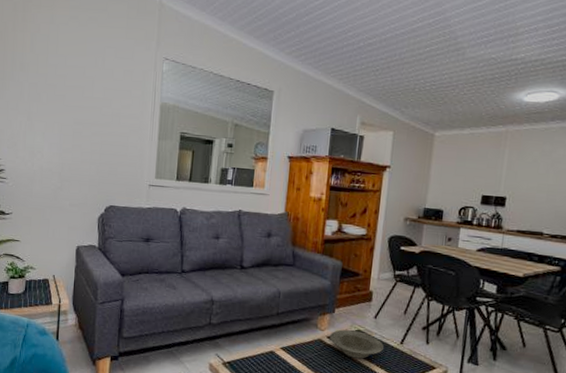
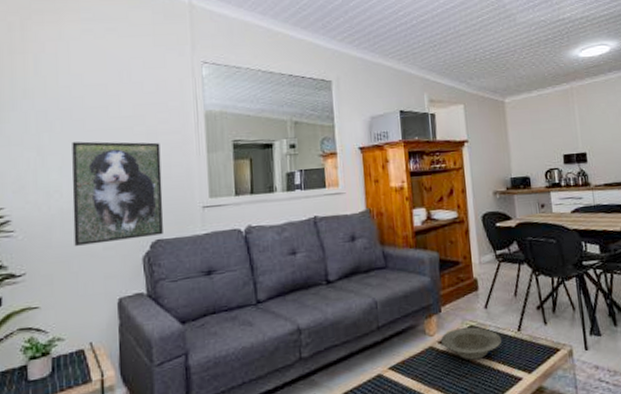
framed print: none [48,114,121,202] -> present [72,141,164,246]

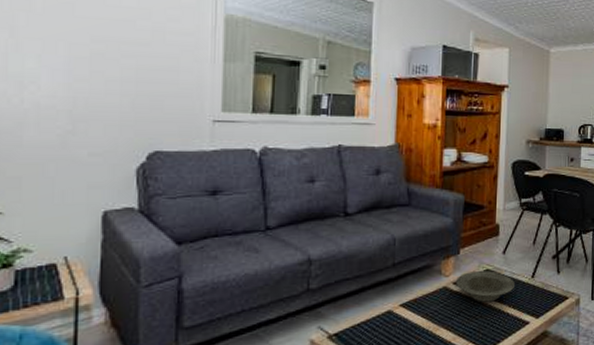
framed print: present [72,141,164,246] -> none [52,28,168,148]

